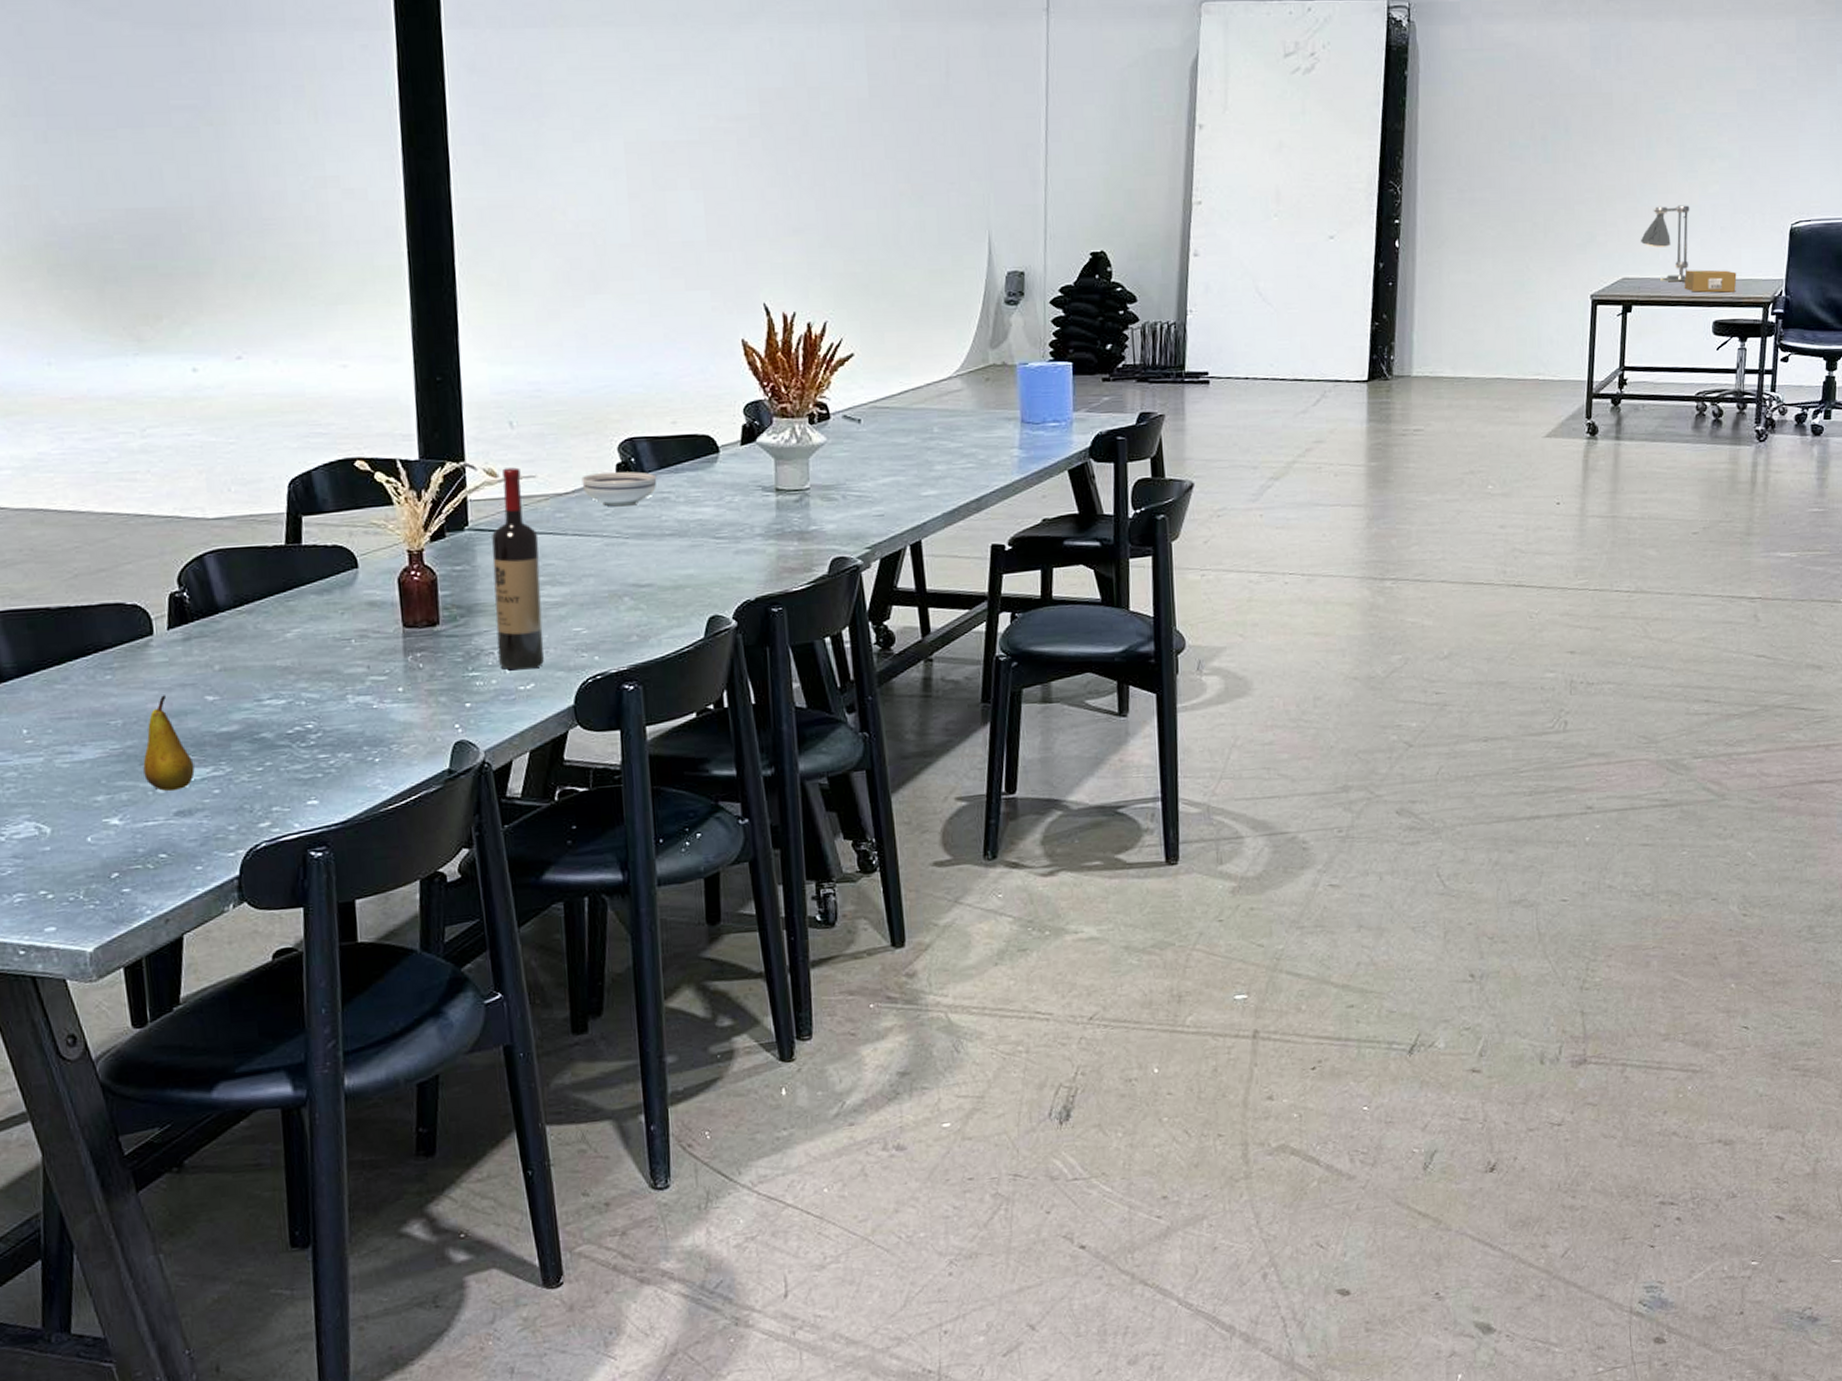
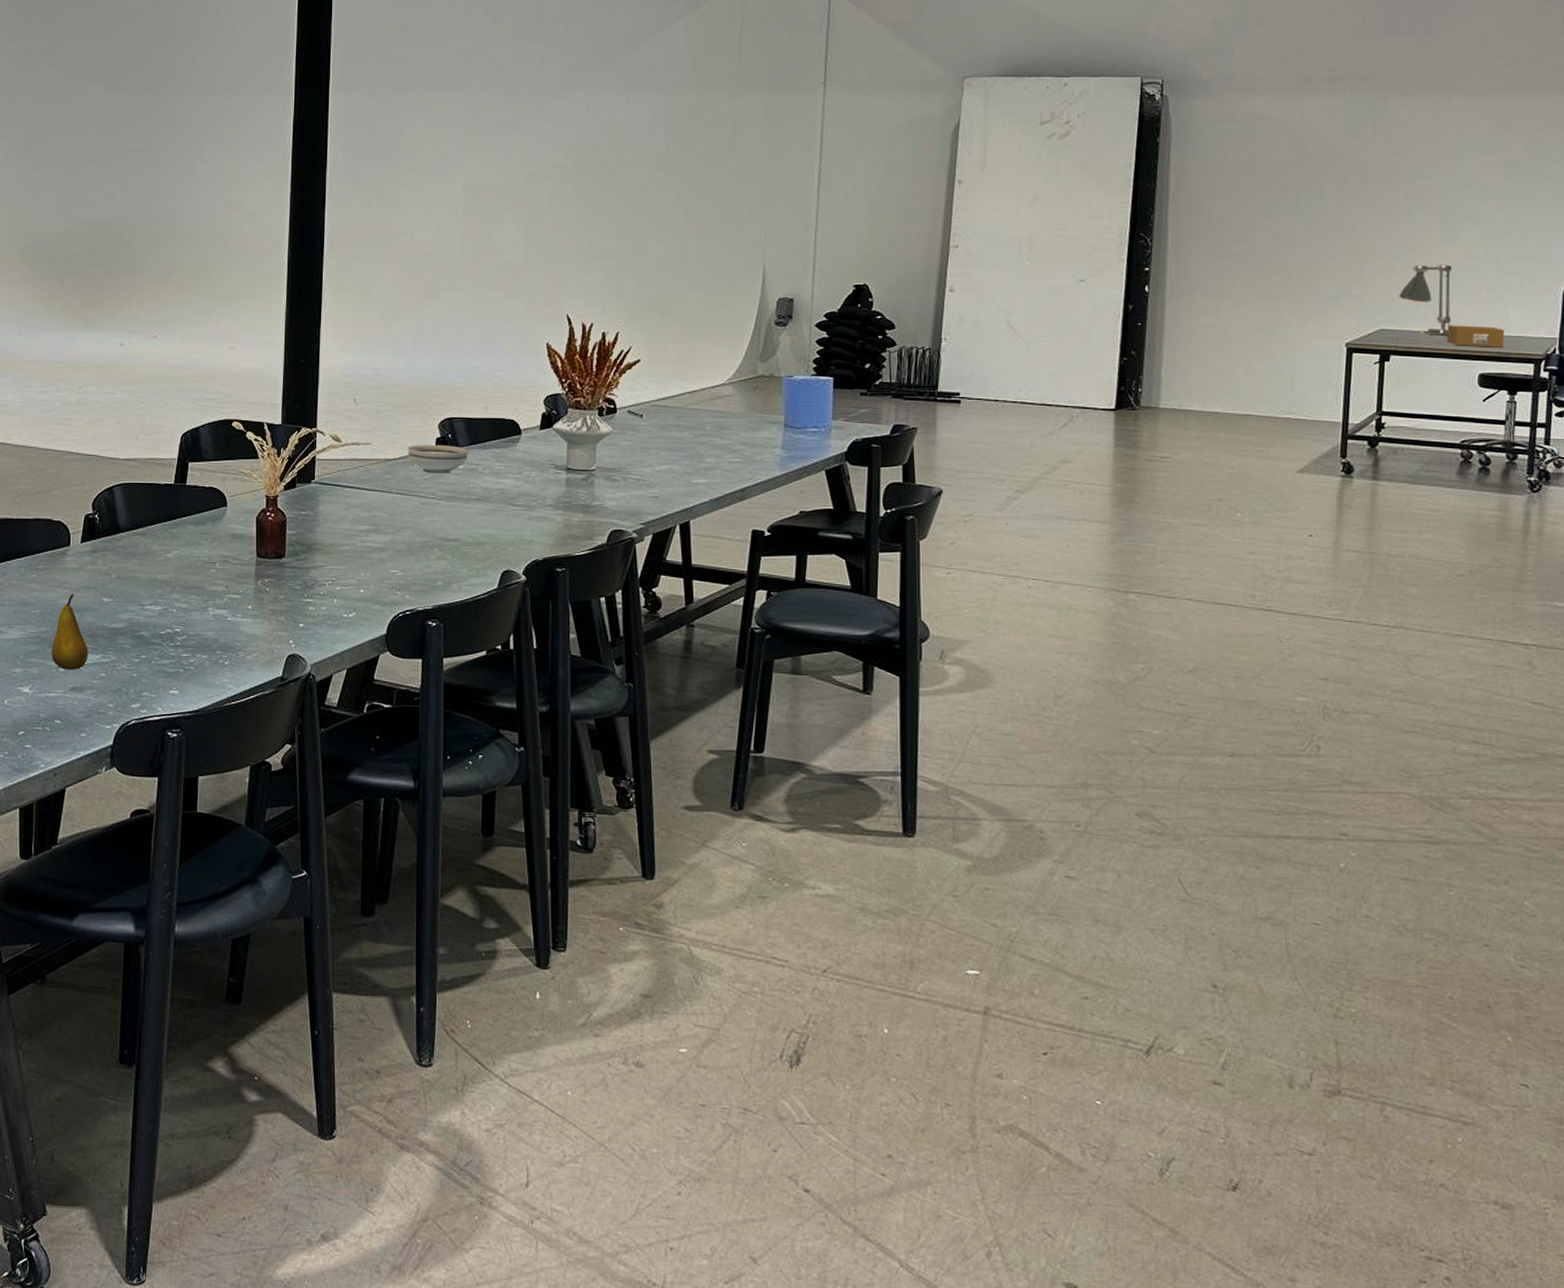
wine bottle: present [492,467,544,670] -> none [329,435,369,601]

